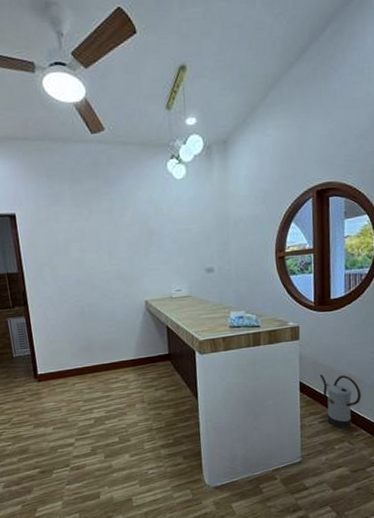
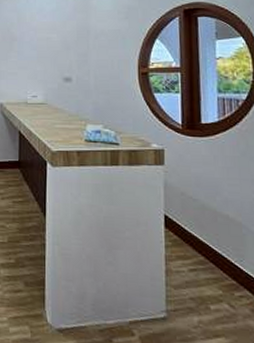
watering can: present [319,374,361,428] -> none [189,210,244,284]

